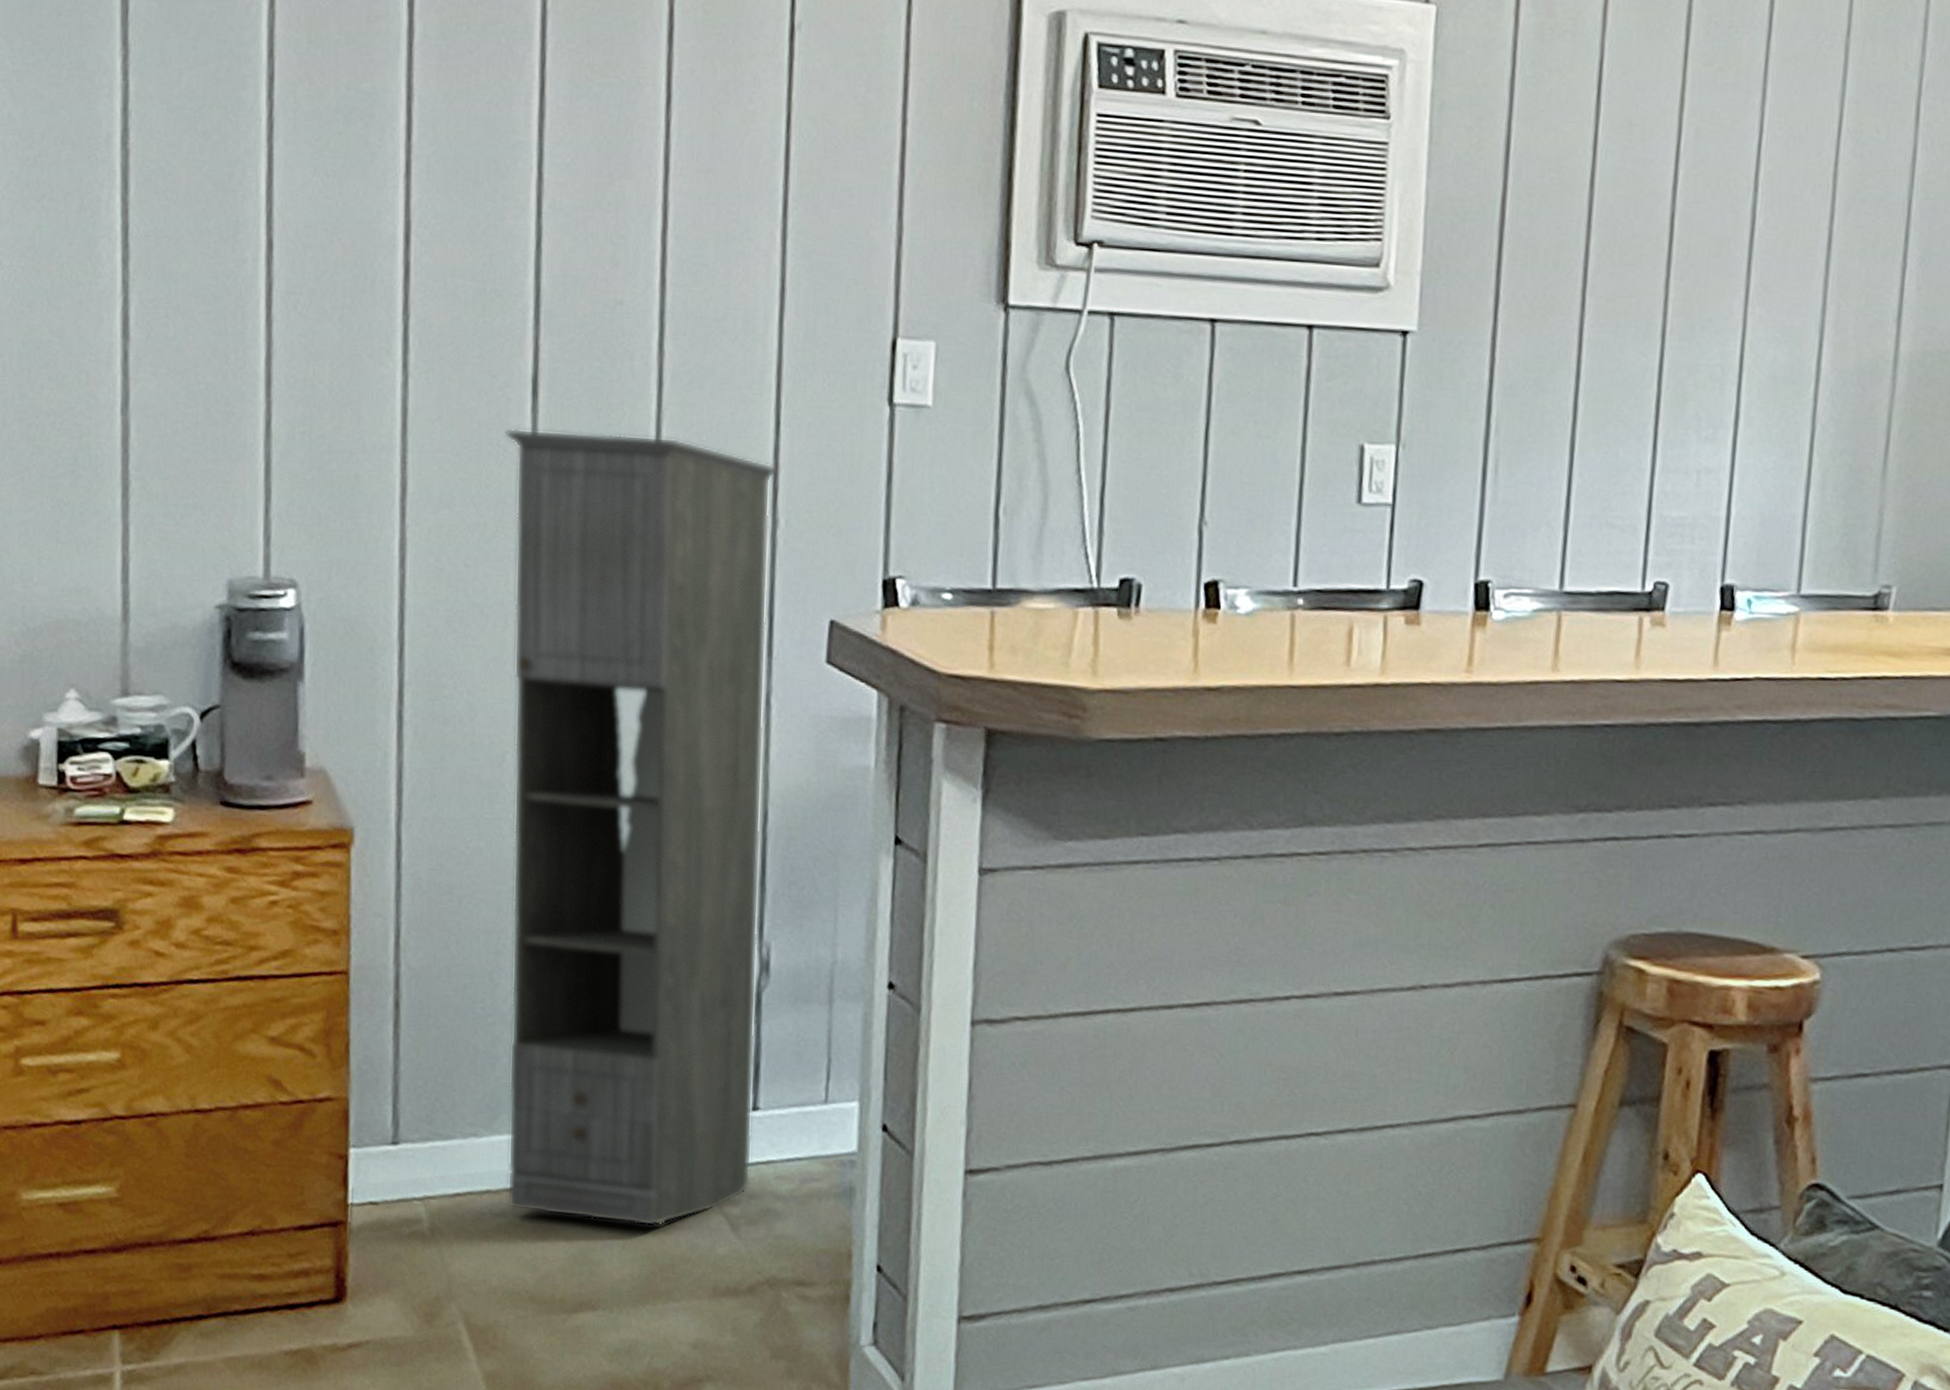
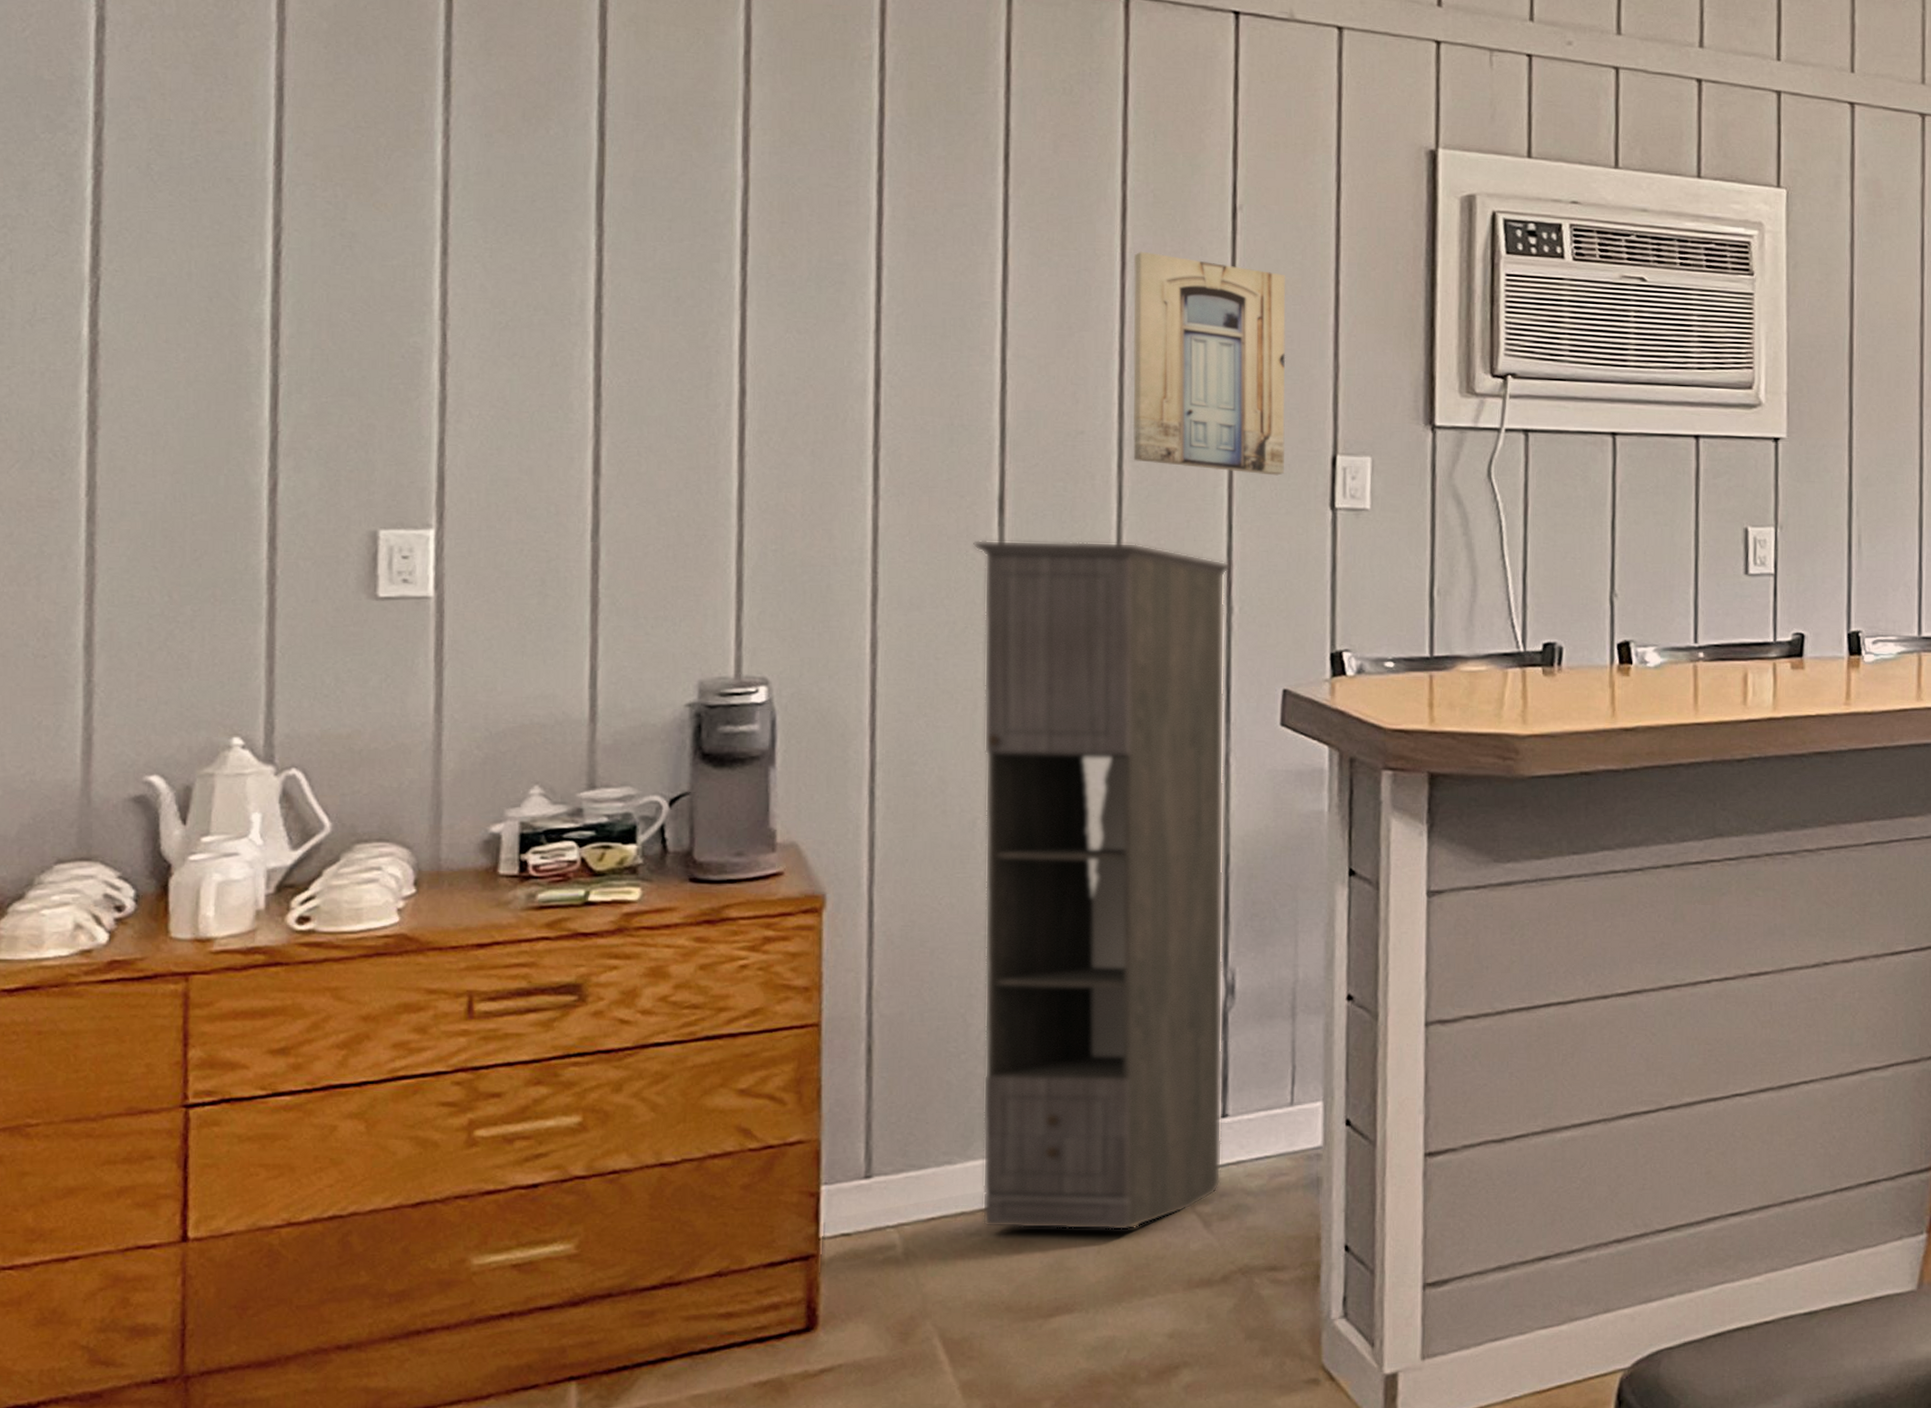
wall art: none [675,80,846,362] -> present [1132,251,1286,476]

